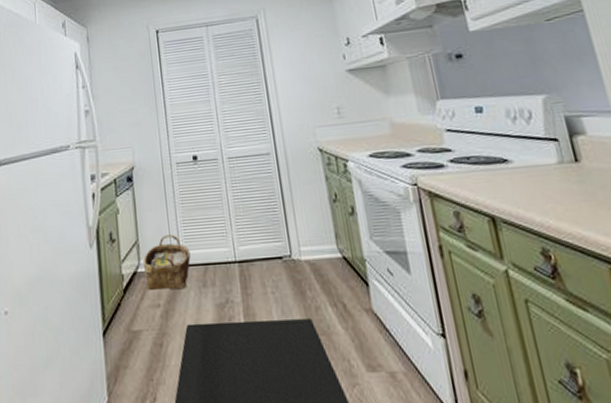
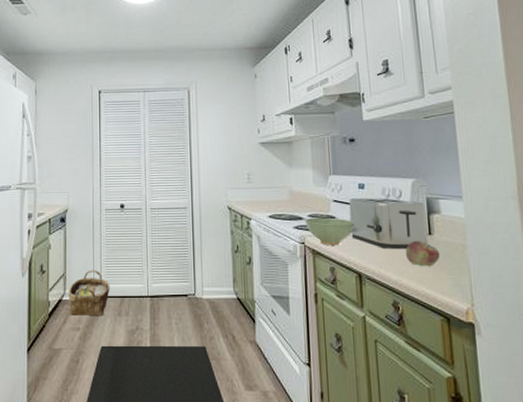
bowl: none [414,151,478,186] -> present [305,217,356,246]
toaster: none [465,120,576,184] -> present [349,197,428,250]
fruit: none [547,169,595,203] -> present [405,240,441,267]

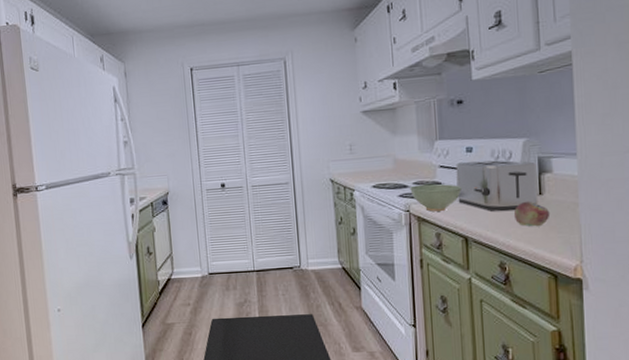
woven basket: present [68,270,110,317] -> none [175,249,217,293]

